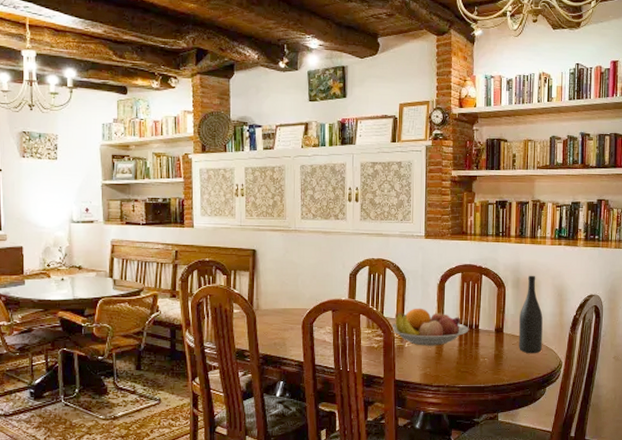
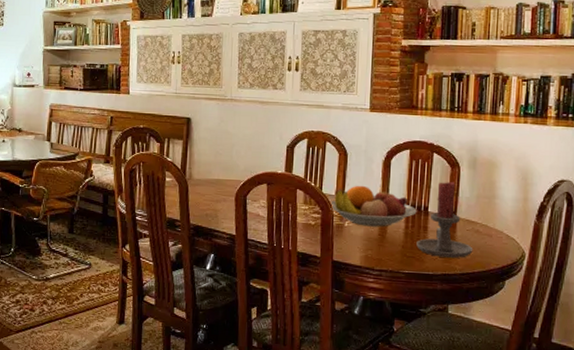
candle holder: none [469,300,518,370] -> present [416,181,473,258]
wine bottle: present [519,275,543,354] -> none [474,155,504,242]

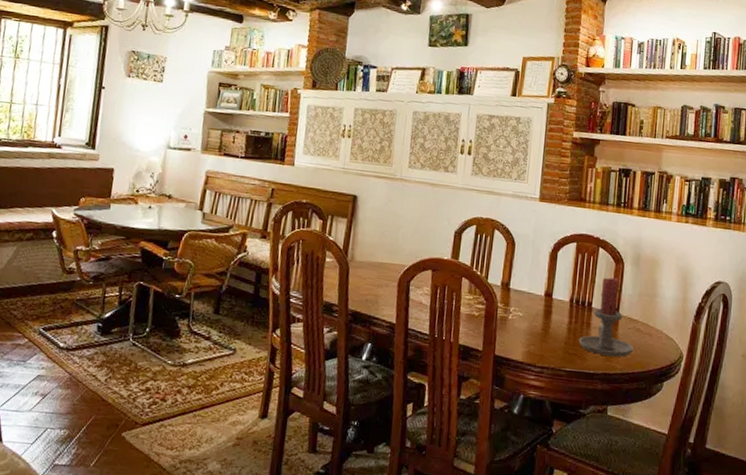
fruit bowl: present [330,185,417,227] -> none [495,276,581,322]

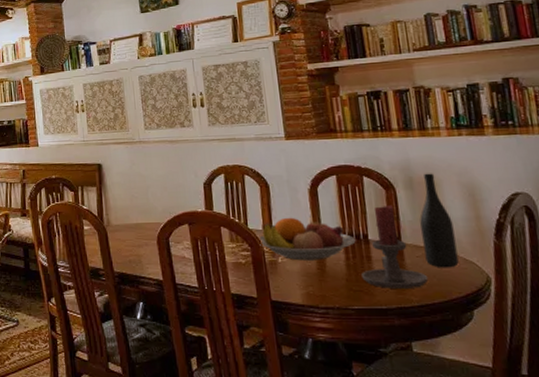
fruit bowl: none [495,276,581,322] -> present [259,217,356,261]
wine bottle: none [635,253,664,342] -> present [420,173,459,268]

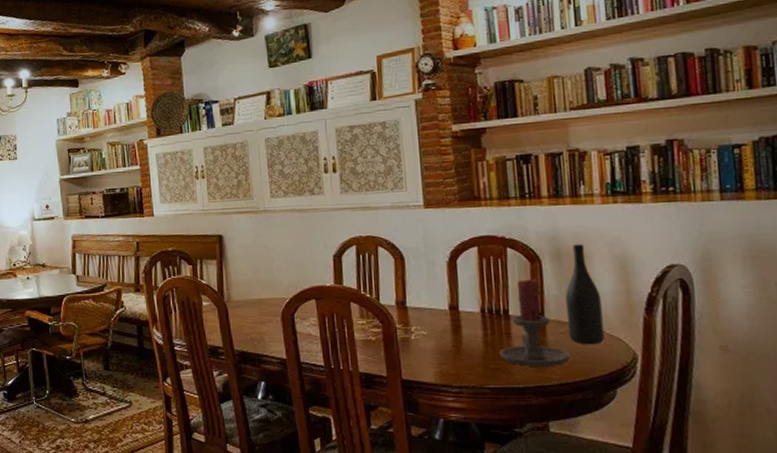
fruit bowl: present [259,217,356,261] -> none [391,291,495,338]

